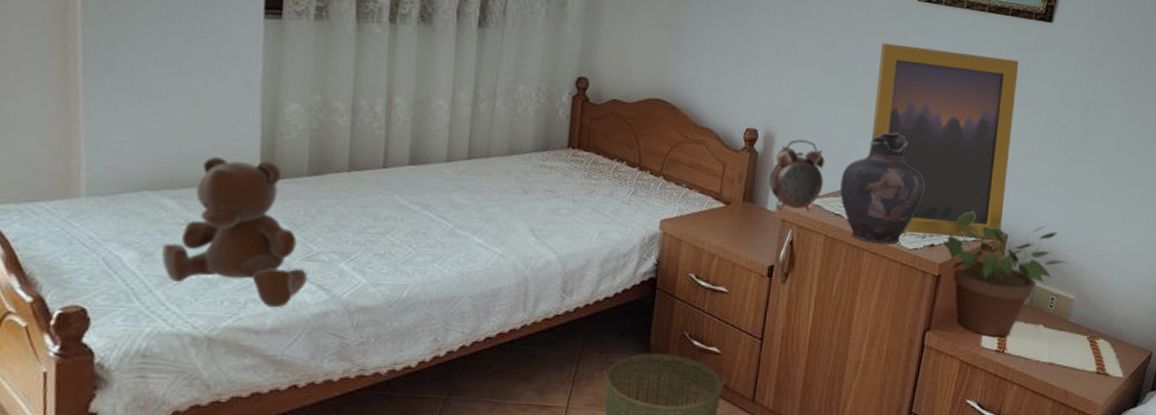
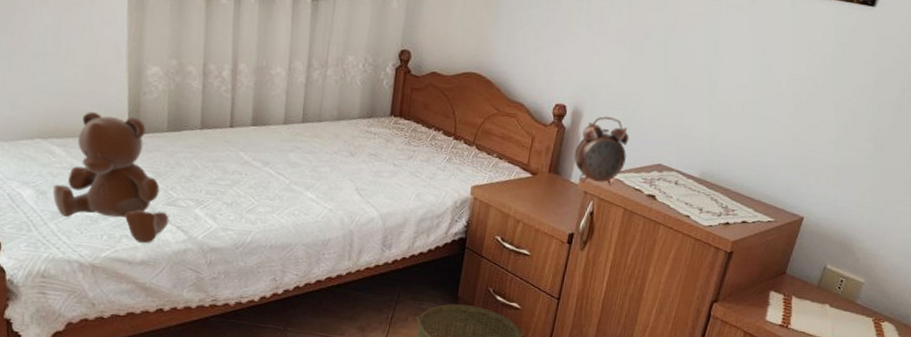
vase: present [840,132,925,246] -> none [641,113,726,221]
picture frame: present [871,43,1019,240] -> none [676,23,835,222]
potted plant: present [942,210,1067,337] -> none [737,192,861,313]

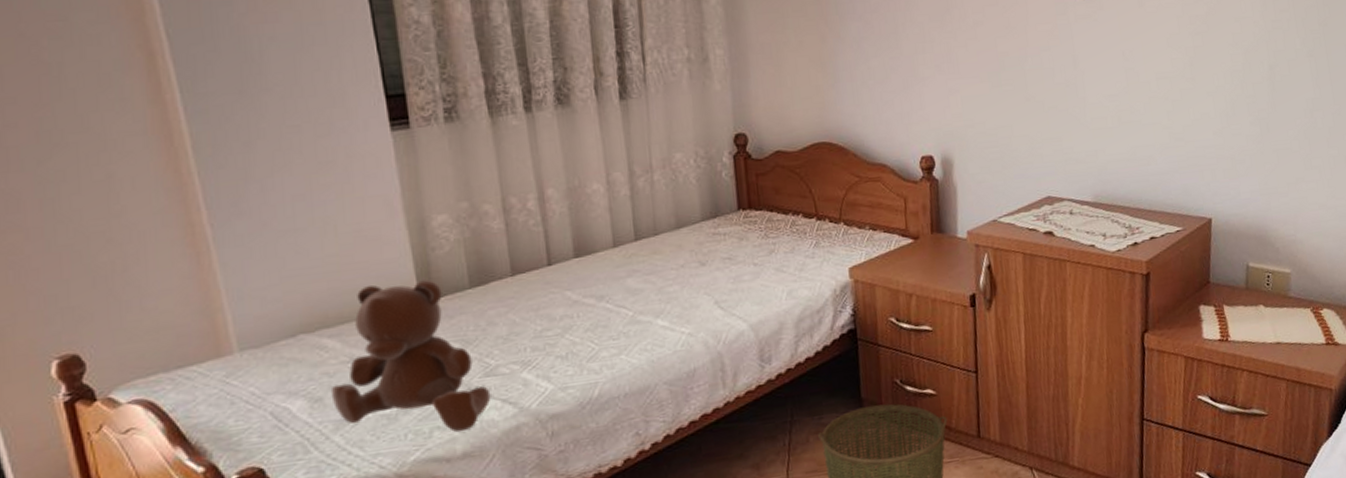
alarm clock: present [574,116,630,186] -> none [954,157,1012,236]

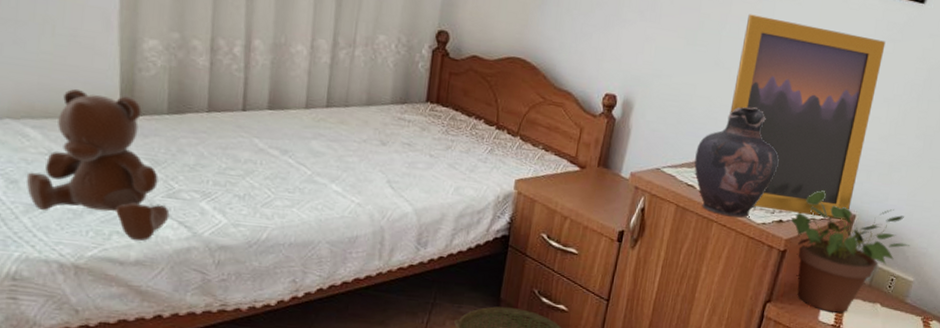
vase: none [1029,133,1118,254] -> present [694,106,779,219]
picture frame: none [1047,36,1204,235] -> present [730,14,886,220]
potted plant: none [1145,200,1277,327] -> present [790,189,910,313]

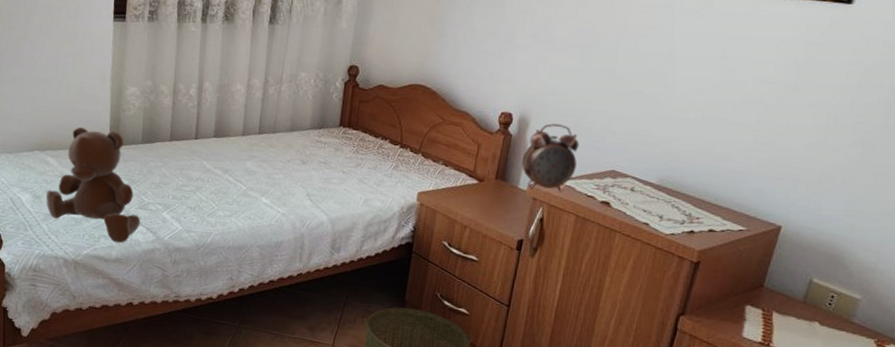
alarm clock: none [624,108,682,181] -> present [521,123,580,192]
vase: present [694,106,779,219] -> none [593,118,687,229]
picture frame: present [730,14,886,220] -> none [630,30,807,231]
potted plant: present [790,189,910,313] -> none [703,200,853,330]

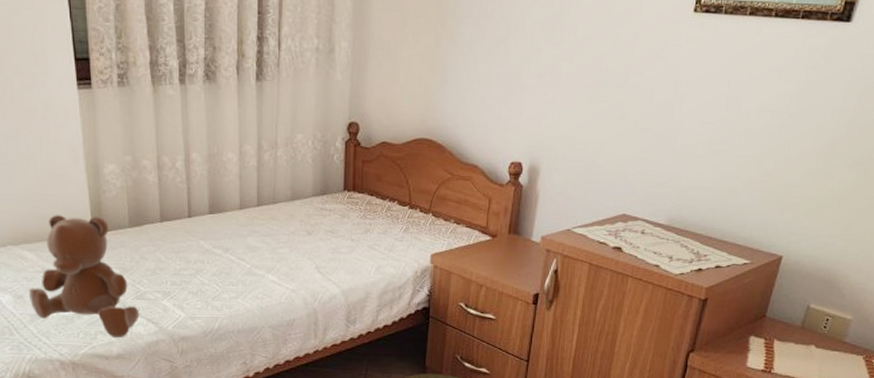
alarm clock: present [521,123,580,192] -> none [533,170,591,241]

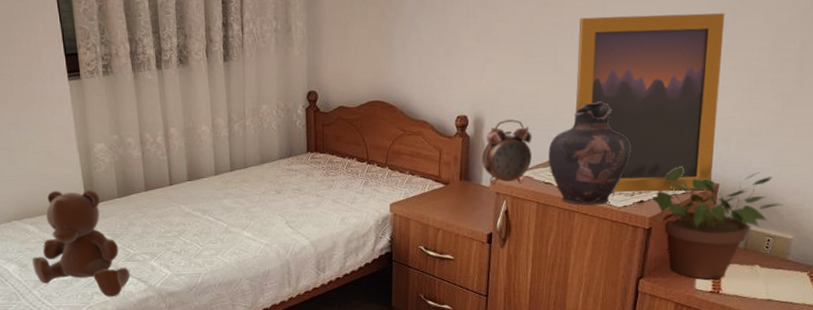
alarm clock: none [533,170,591,241] -> present [481,119,532,185]
vase: none [605,157,695,271] -> present [548,102,631,206]
picture frame: none [639,62,807,262] -> present [575,13,725,193]
potted plant: none [710,233,847,358] -> present [651,165,783,280]

